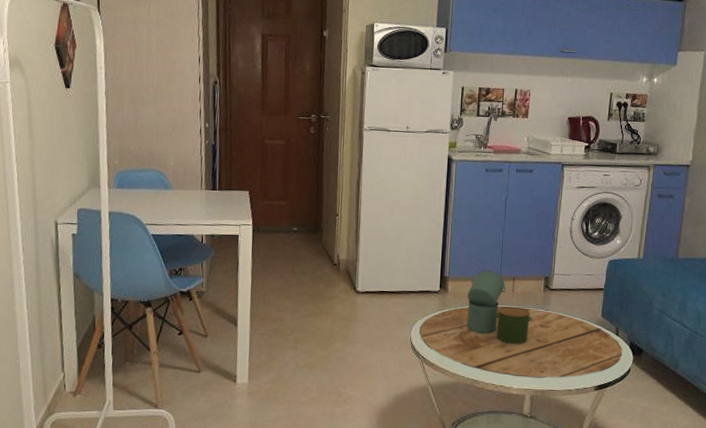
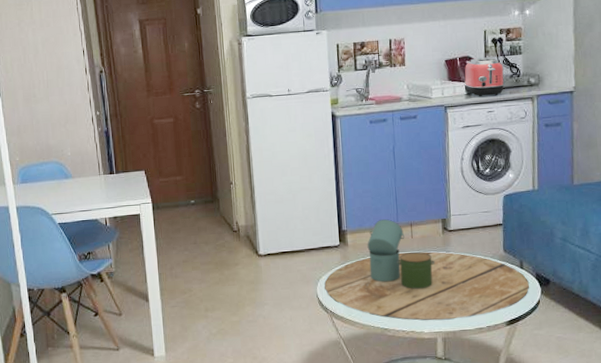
toaster: none [584,119,625,159] -> present [464,57,505,96]

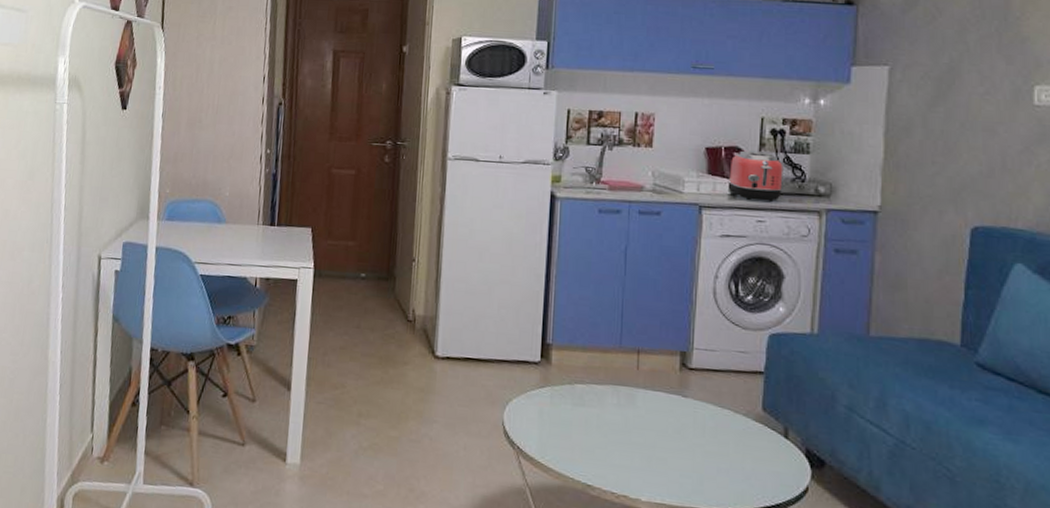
decorative tray: present [324,219,529,320] -> none [514,338,794,492]

